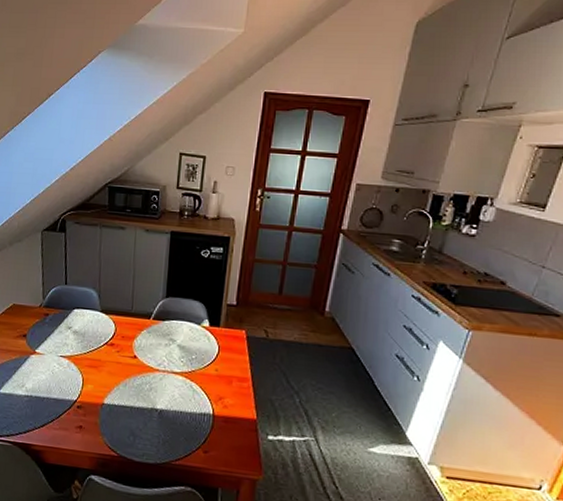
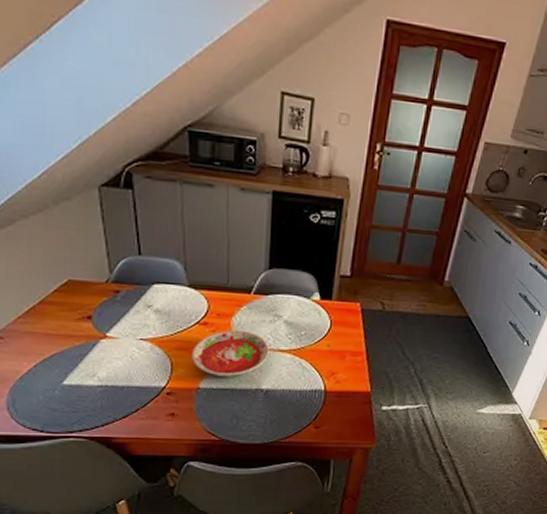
bowl: none [100,351,164,397] -> present [192,330,270,379]

